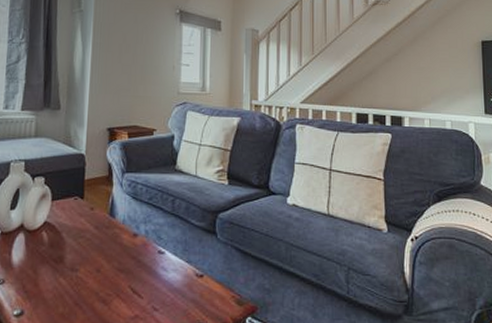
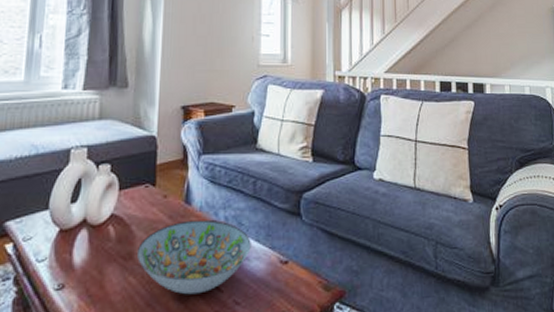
decorative bowl: none [66,231,169,298] -> present [136,219,251,295]

